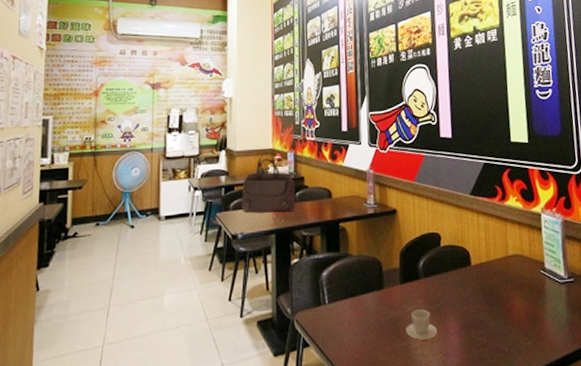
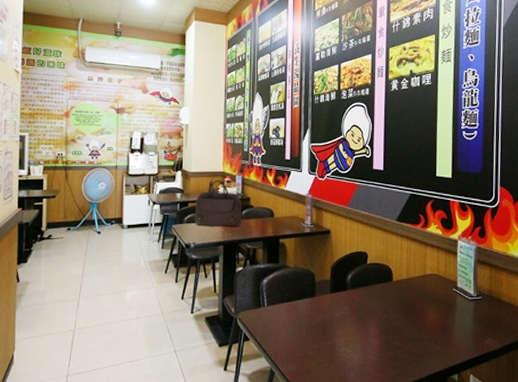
teacup: present [406,309,437,340] -> none [332,315,359,340]

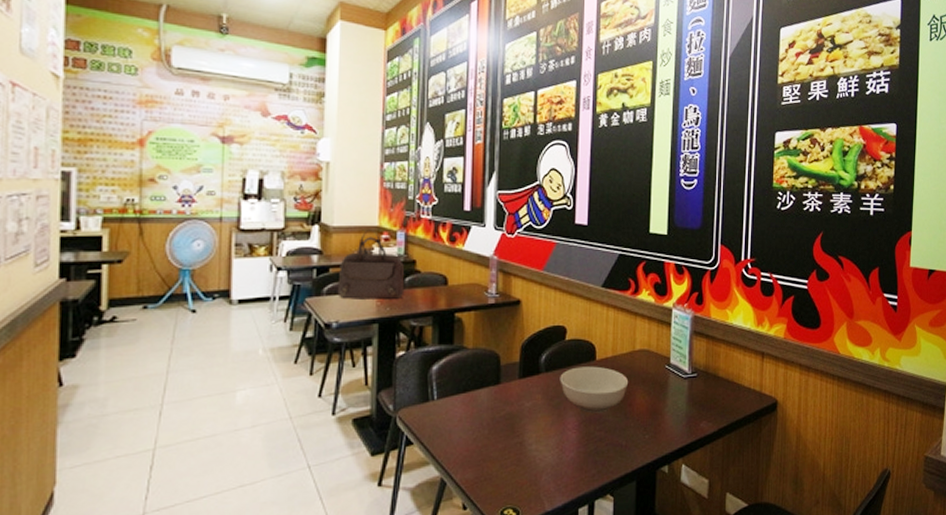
bowl: none [363,286,421,325] -> present [560,366,629,413]

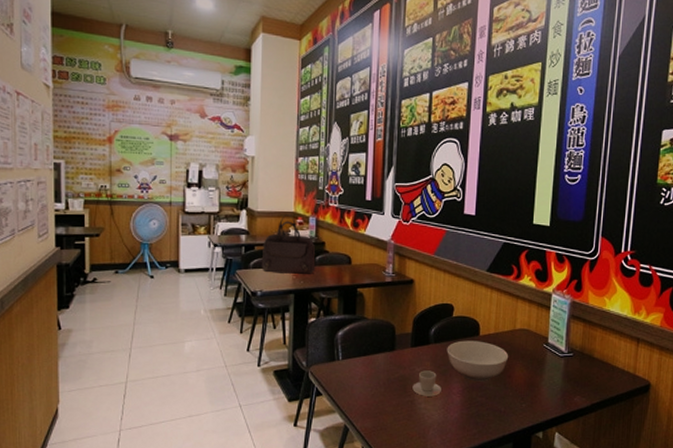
teacup: none [521,404,555,436] -> present [412,370,441,397]

